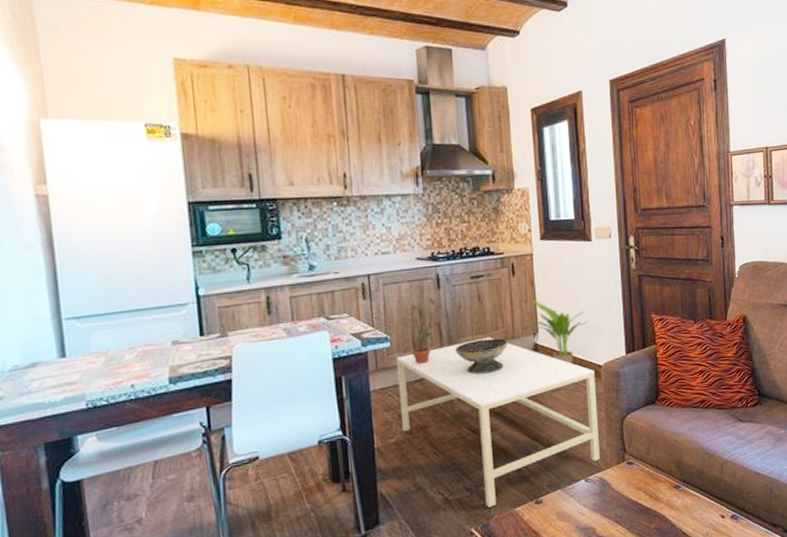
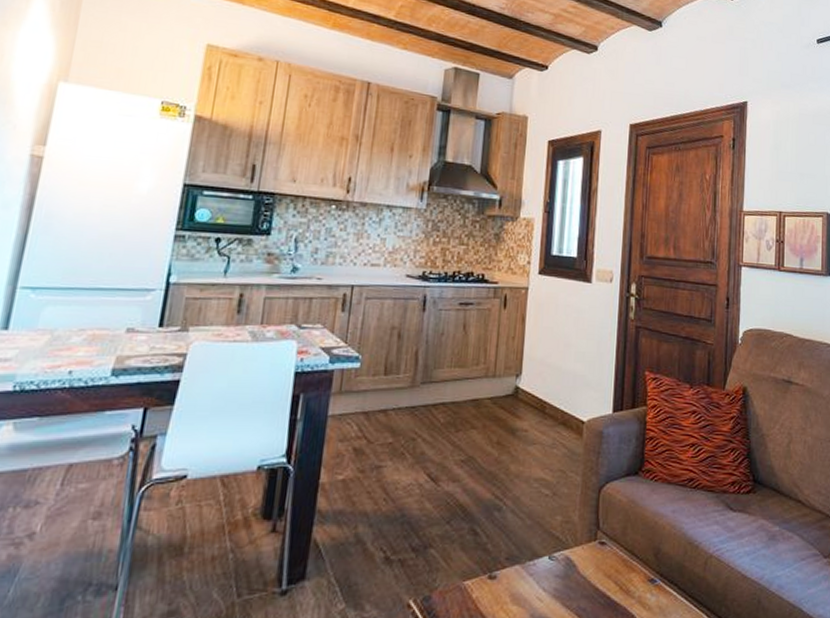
coffee table: present [396,337,600,507] -> none [353,372,576,576]
potted plant: present [403,298,440,364] -> none [378,320,418,392]
decorative bowl: present [455,338,509,375] -> none [429,373,488,414]
potted plant: present [532,299,589,364] -> none [517,337,577,415]

